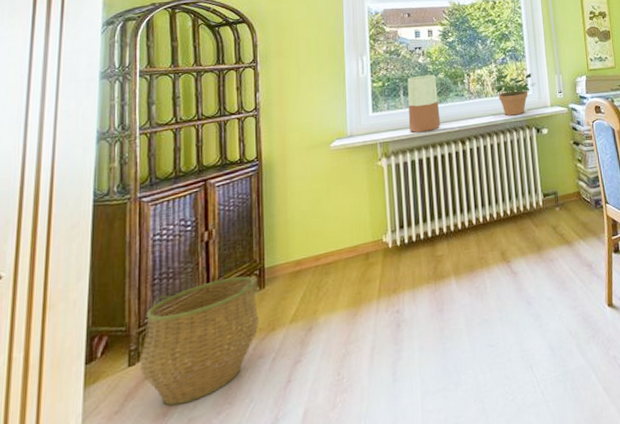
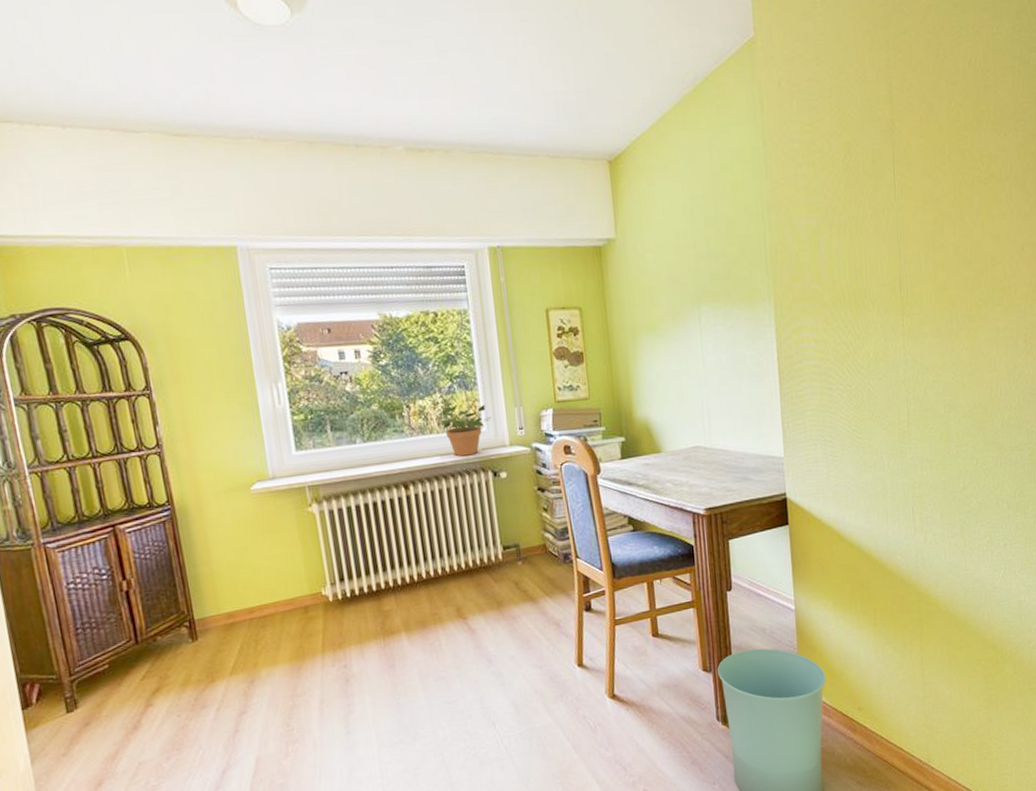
basket: present [139,276,259,406] -> none [75,627,197,751]
vase: present [407,75,441,133] -> none [334,406,378,476]

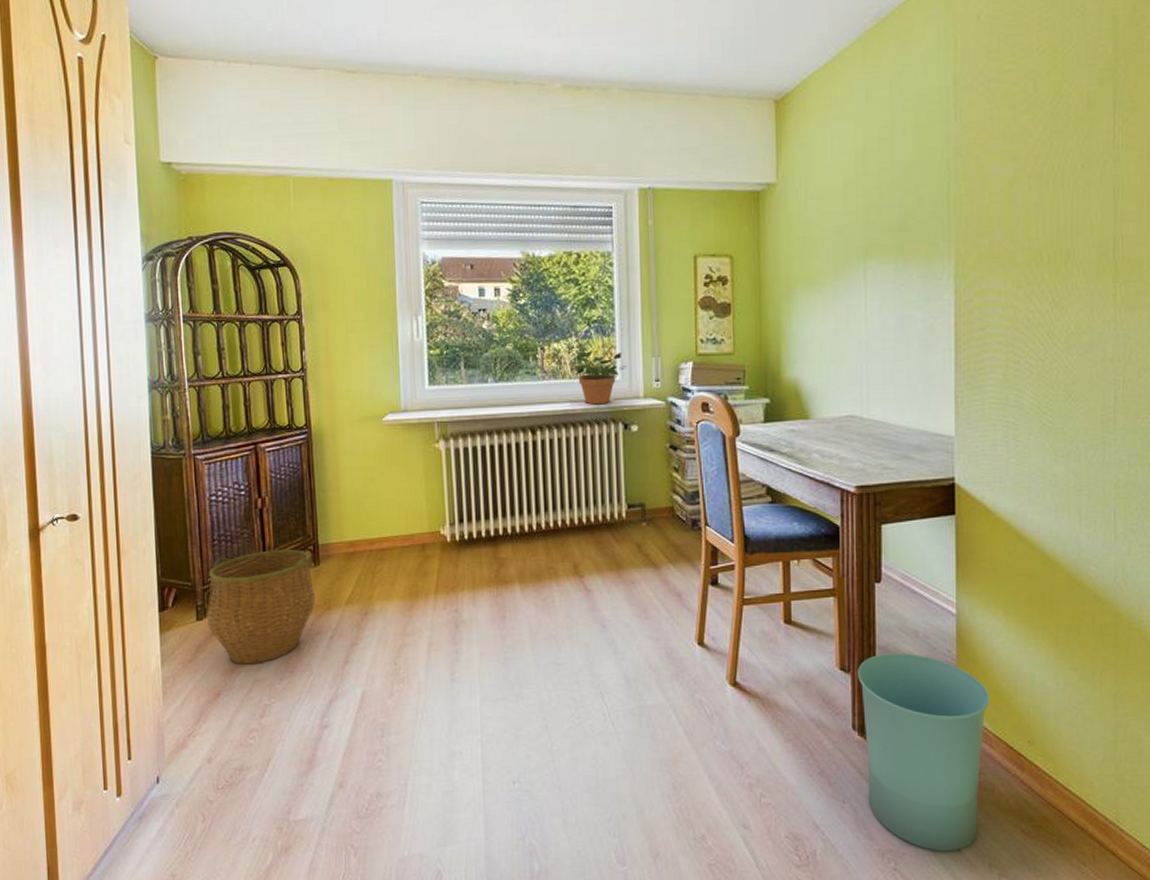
basket: none [75,627,197,751] -> present [206,550,316,665]

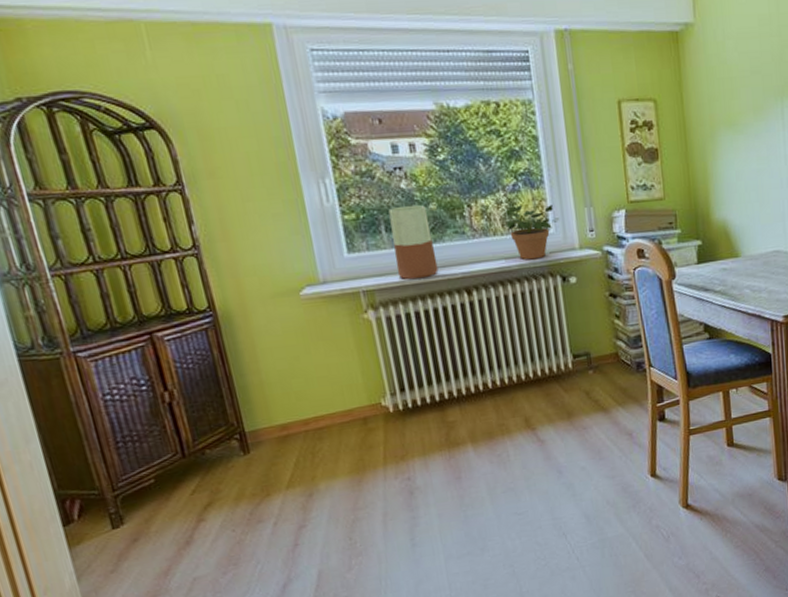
basket: present [206,550,316,665] -> none [117,440,251,566]
vase: none [469,345,507,415] -> present [388,205,439,280]

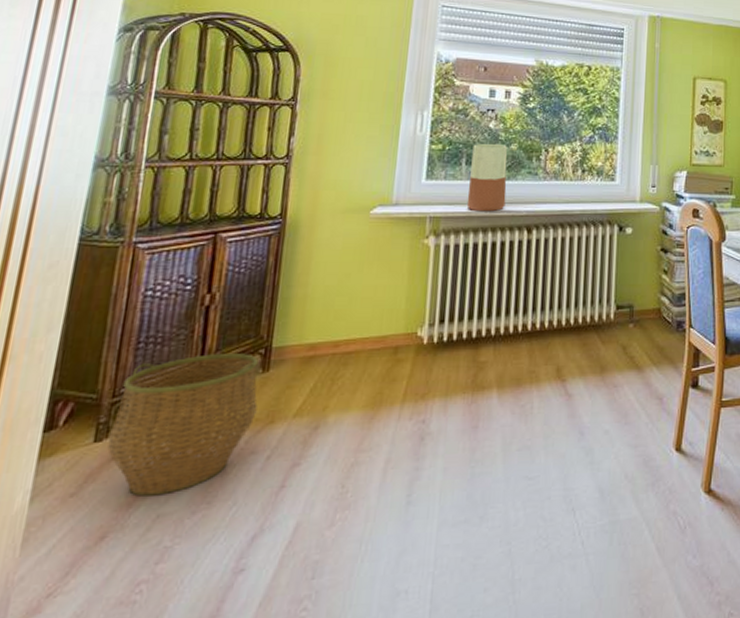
basket: none [117,440,251,566] -> present [107,353,258,497]
potted plant: present [503,205,560,260] -> none [574,155,626,207]

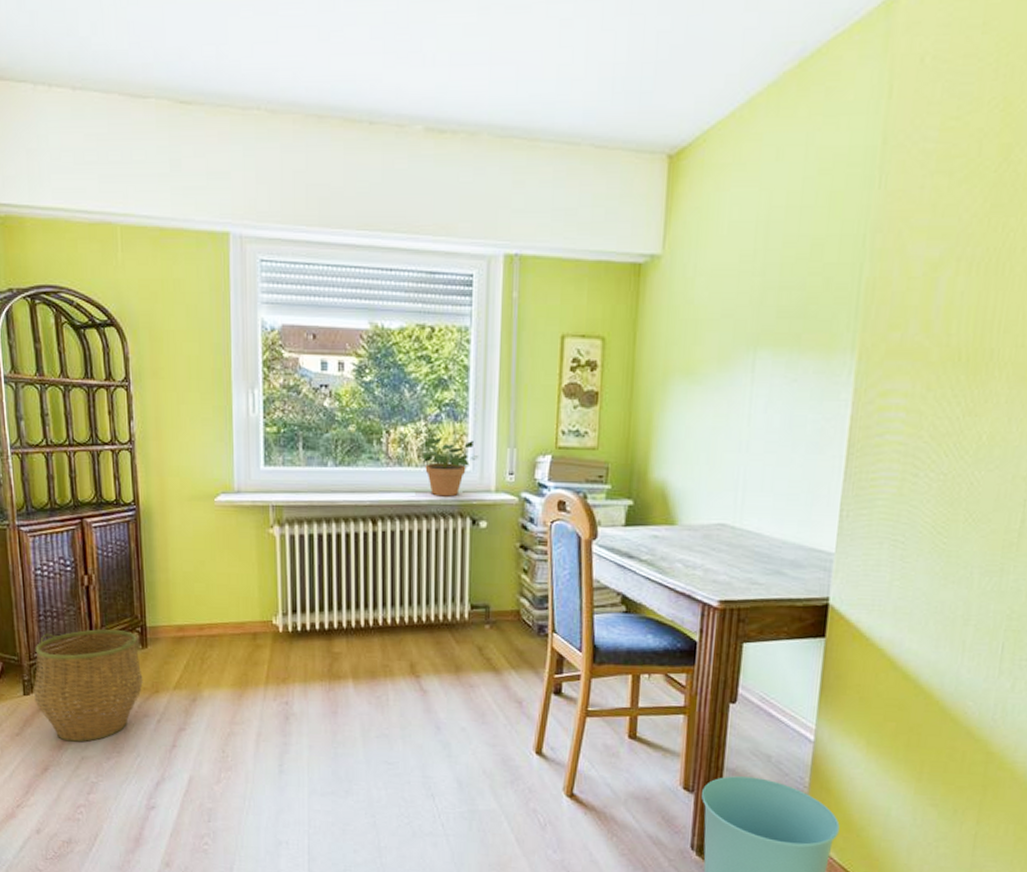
vase: present [466,144,507,212] -> none [307,425,347,501]
potted plant: none [574,155,626,207] -> present [419,437,479,497]

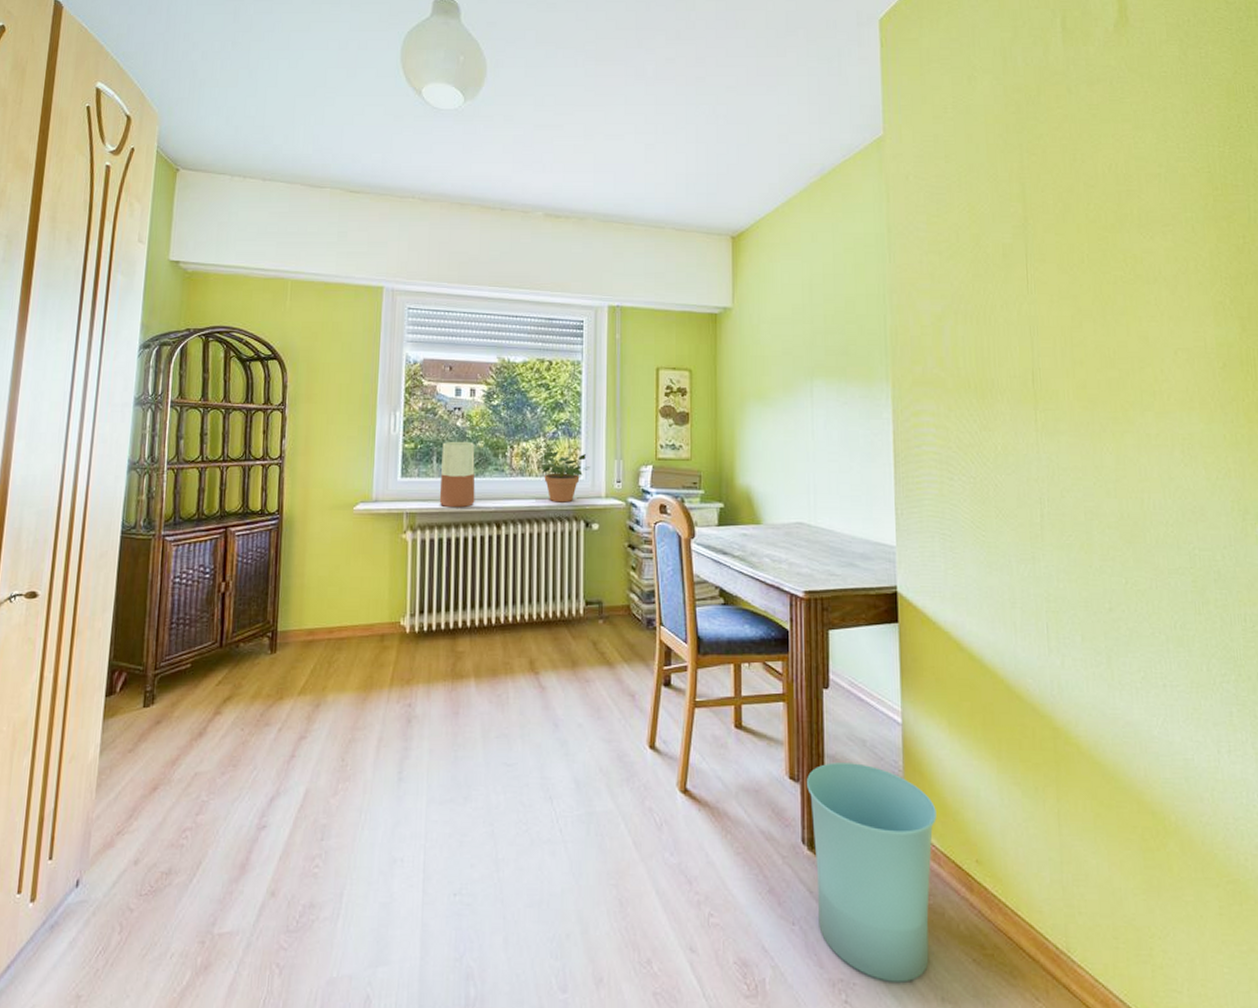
basket: present [33,629,143,742] -> none [153,635,268,756]
vase: none [307,425,347,501] -> present [439,442,476,508]

